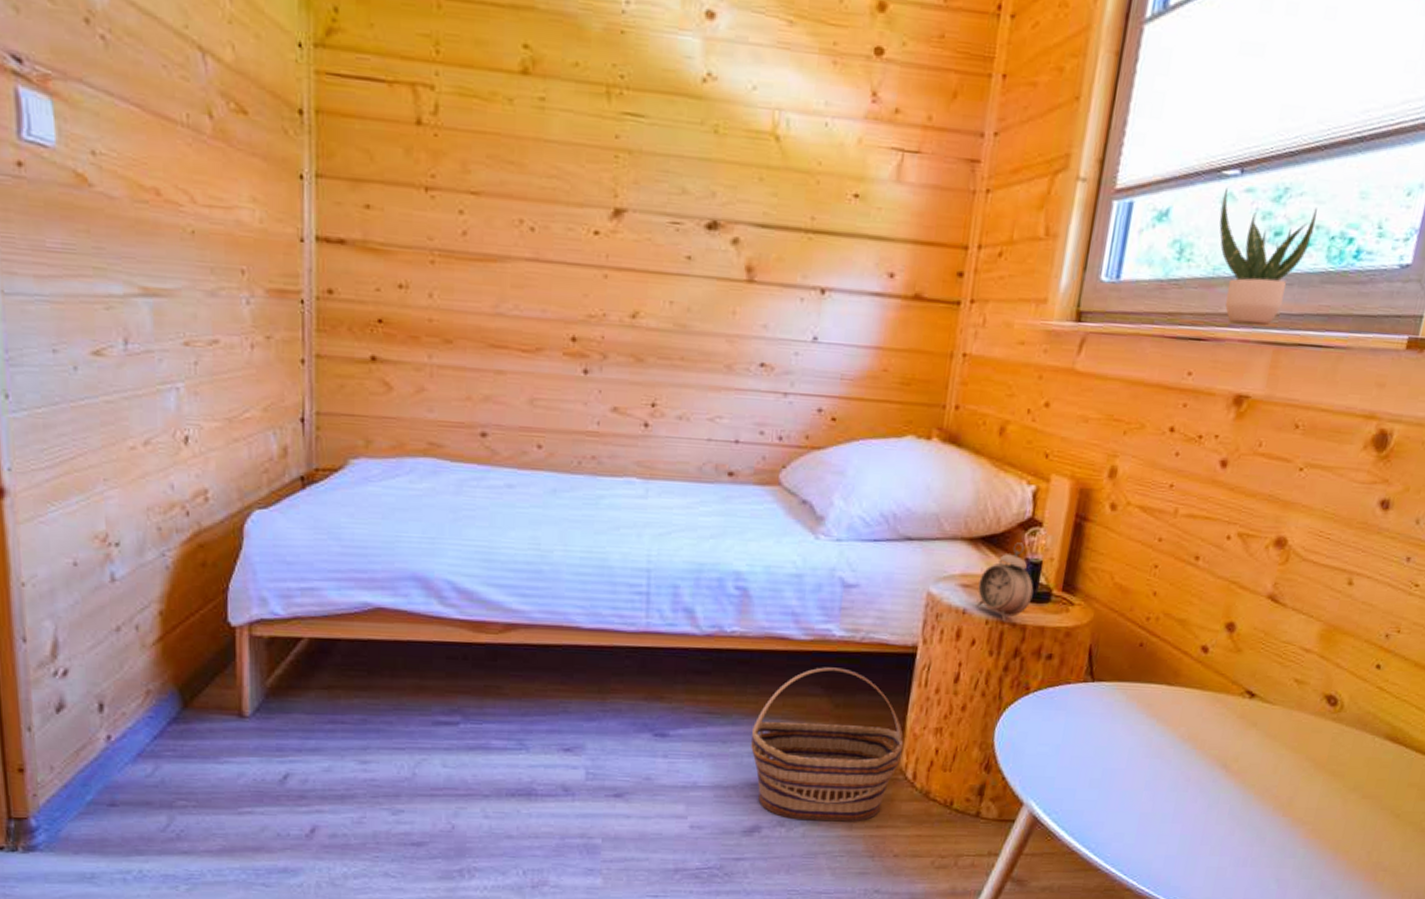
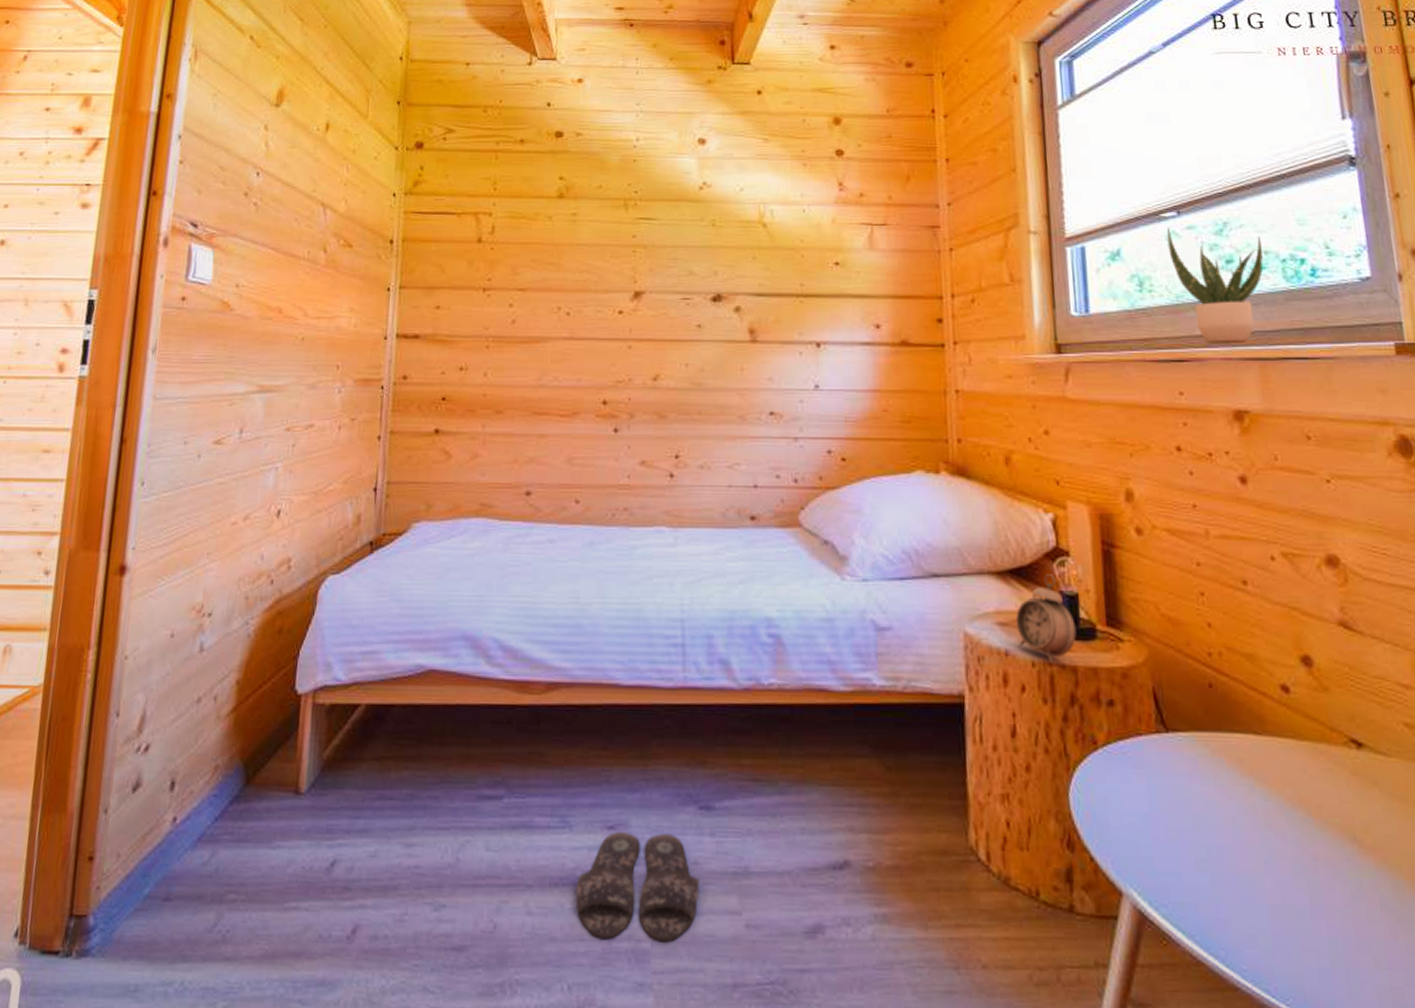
slippers: none [531,753,650,839] -> present [575,831,700,943]
basket: present [751,667,904,822] -> none [802,722,970,920]

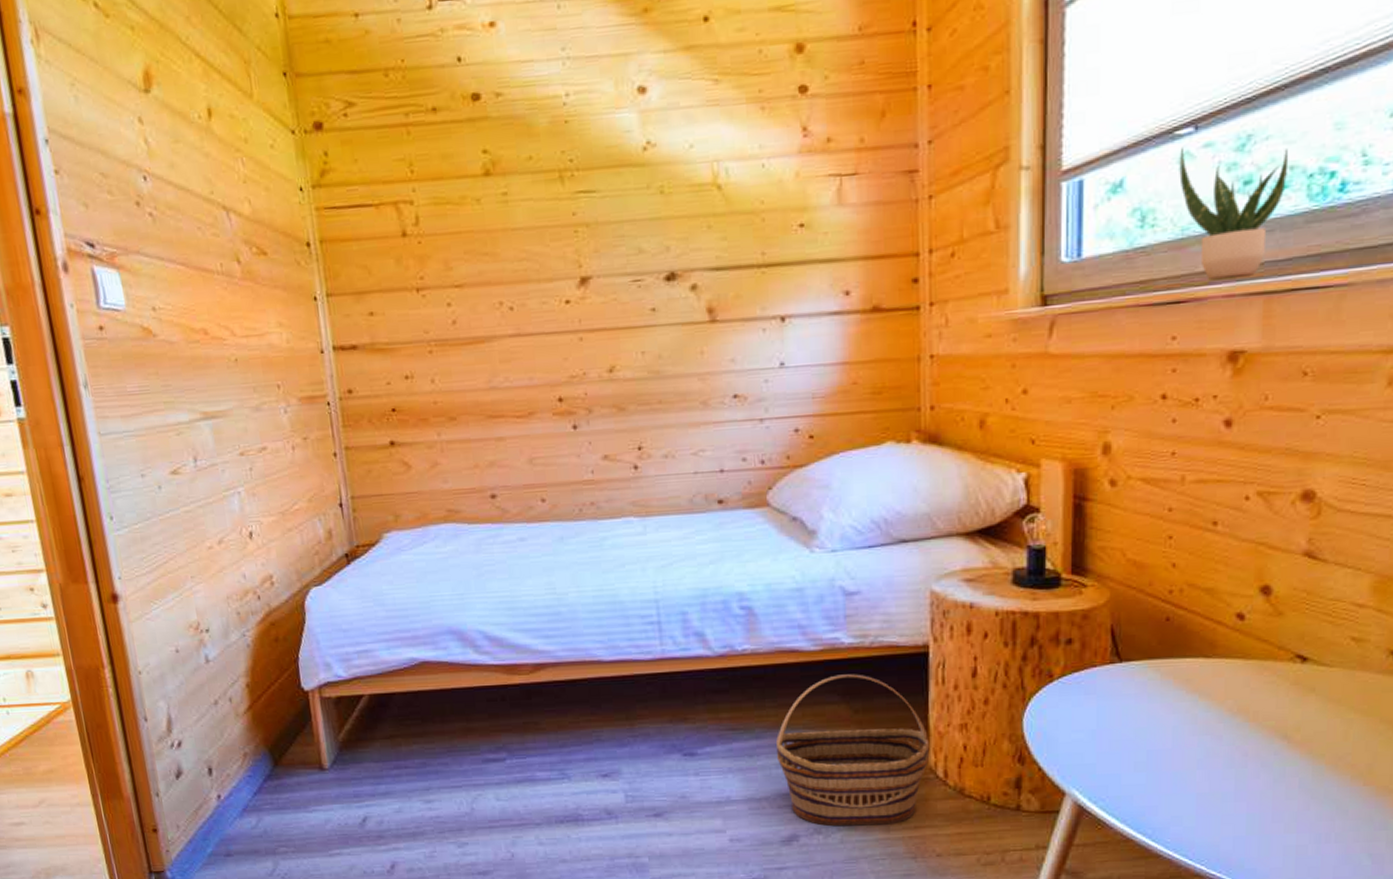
slippers: present [575,831,700,943] -> none [579,777,688,858]
basket: none [802,722,970,920] -> present [776,674,930,827]
alarm clock: present [1015,574,1077,664] -> none [982,531,1041,612]

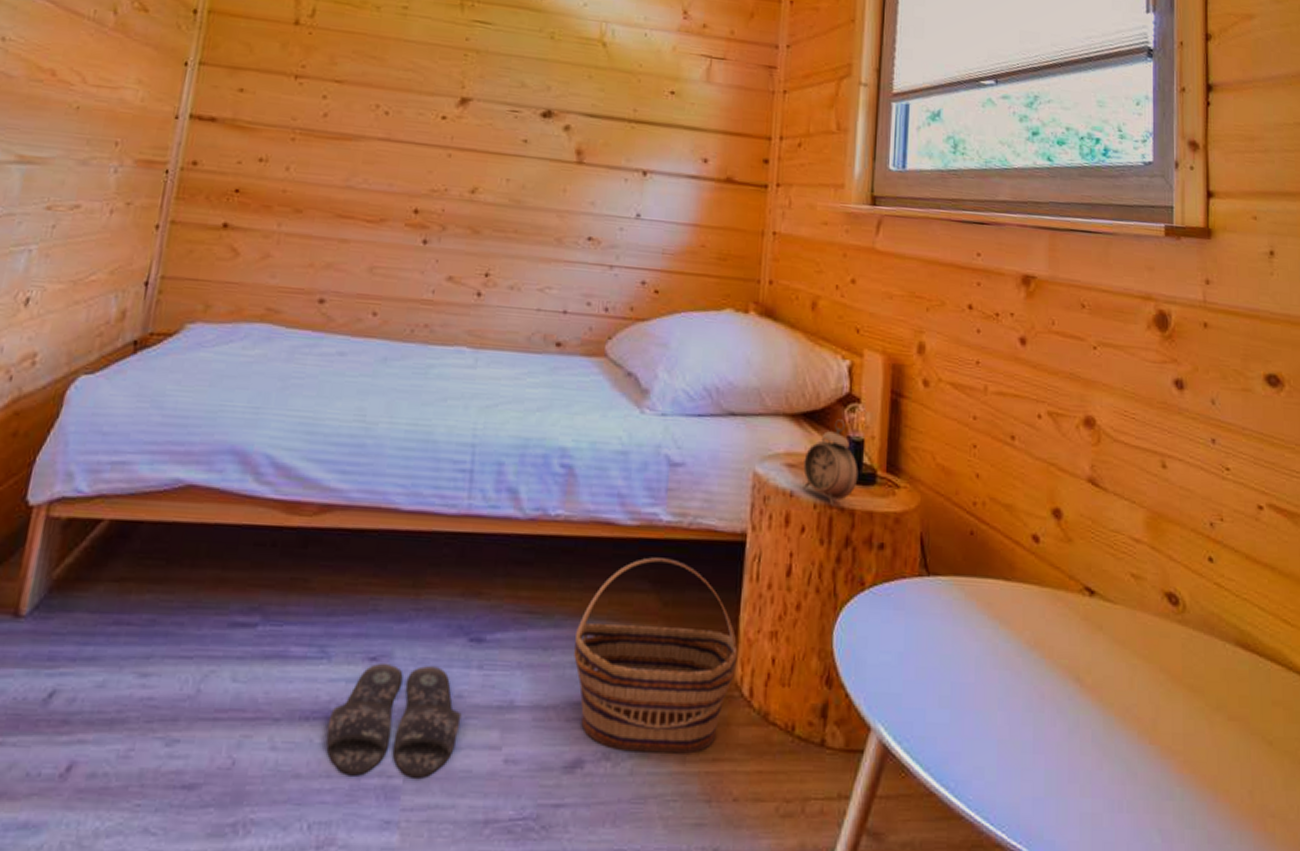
slippers: none [579,777,688,858] -> present [326,663,462,778]
alarm clock: none [982,531,1041,612] -> present [802,419,858,506]
potted plant: present [1179,147,1289,281] -> none [983,94,1066,213]

